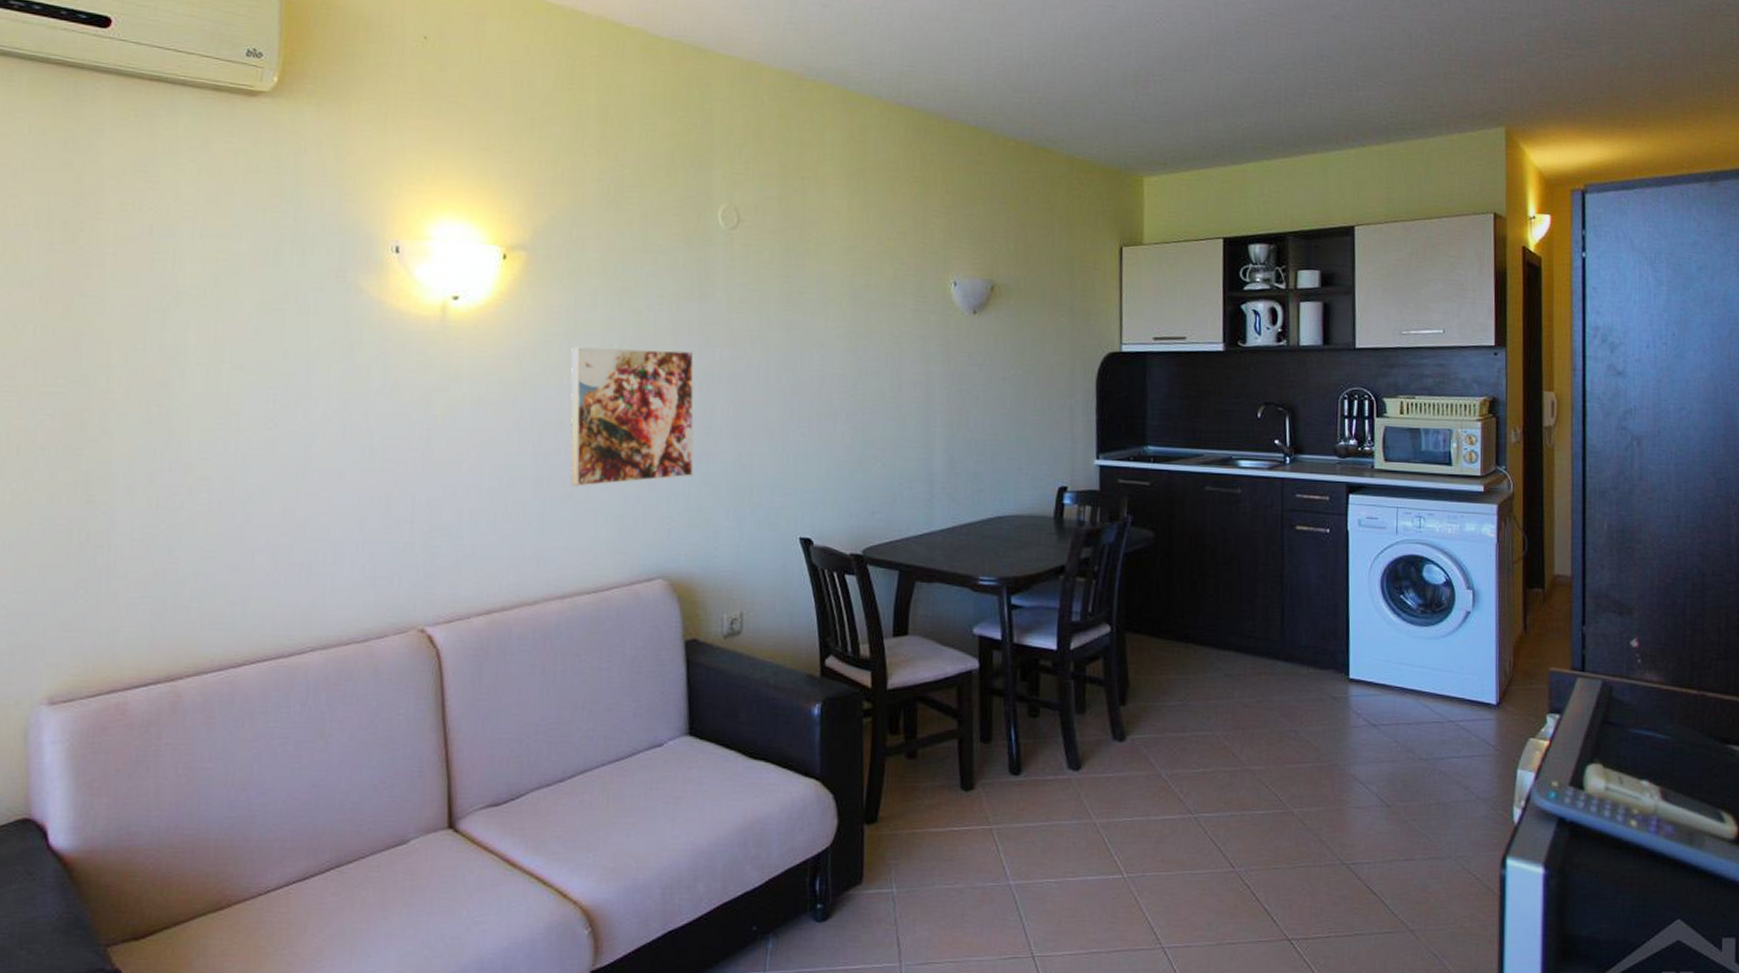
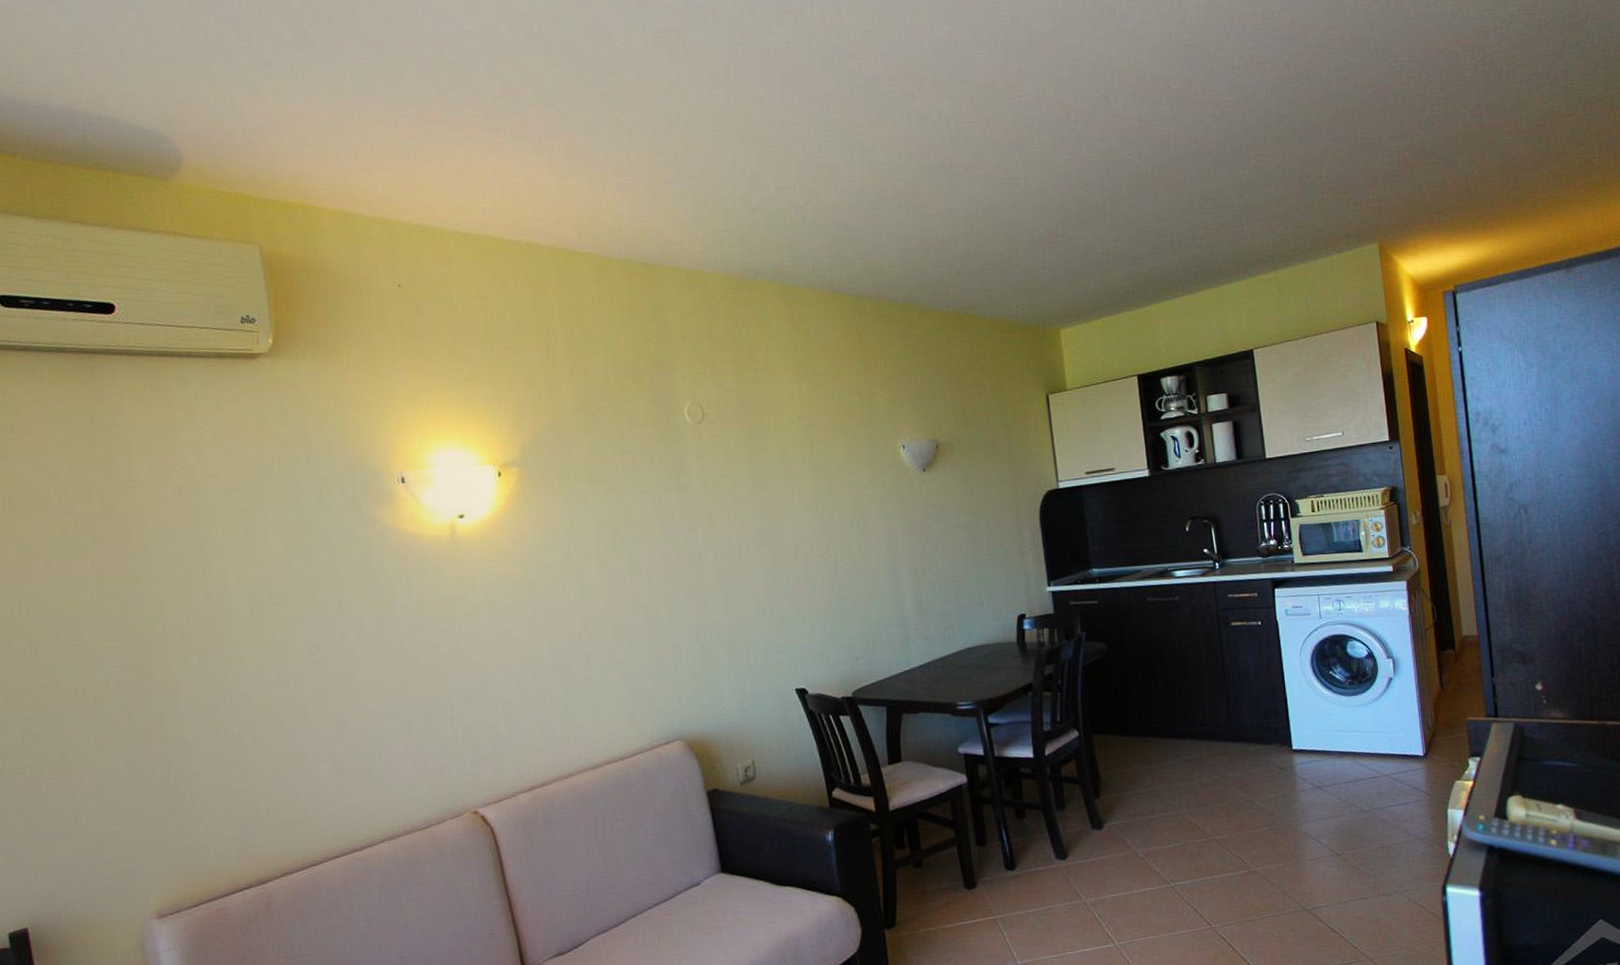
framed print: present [570,347,694,487] -> none [570,537,694,670]

